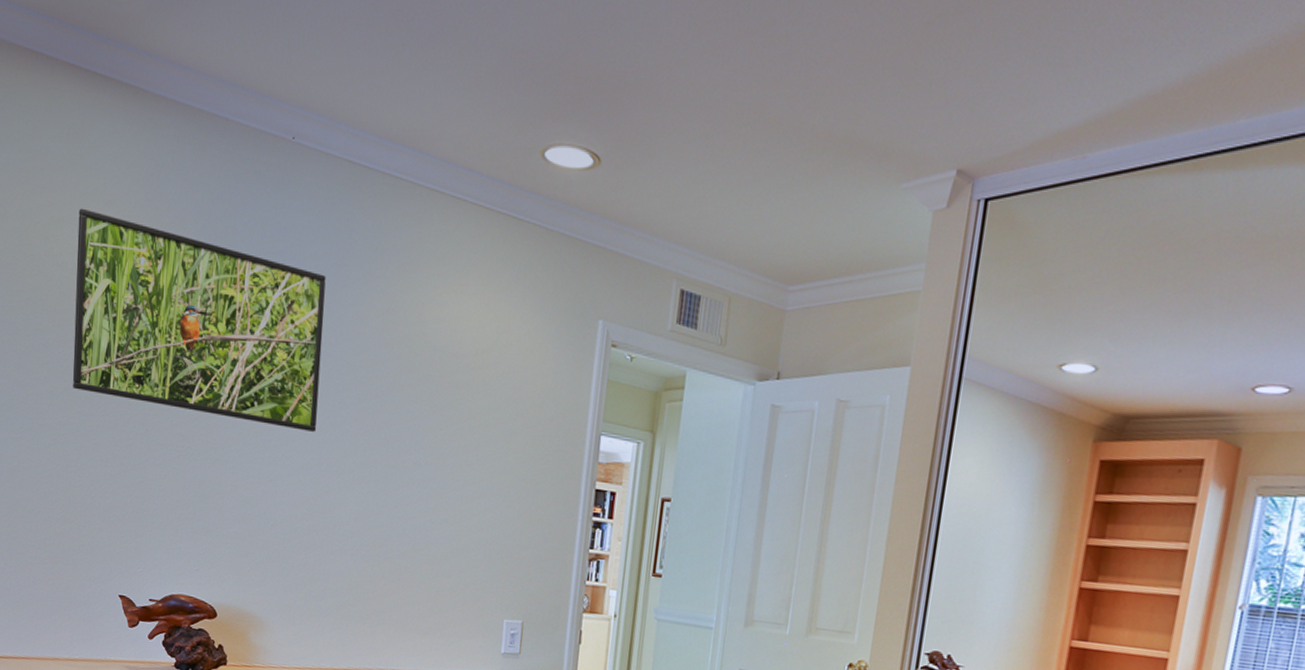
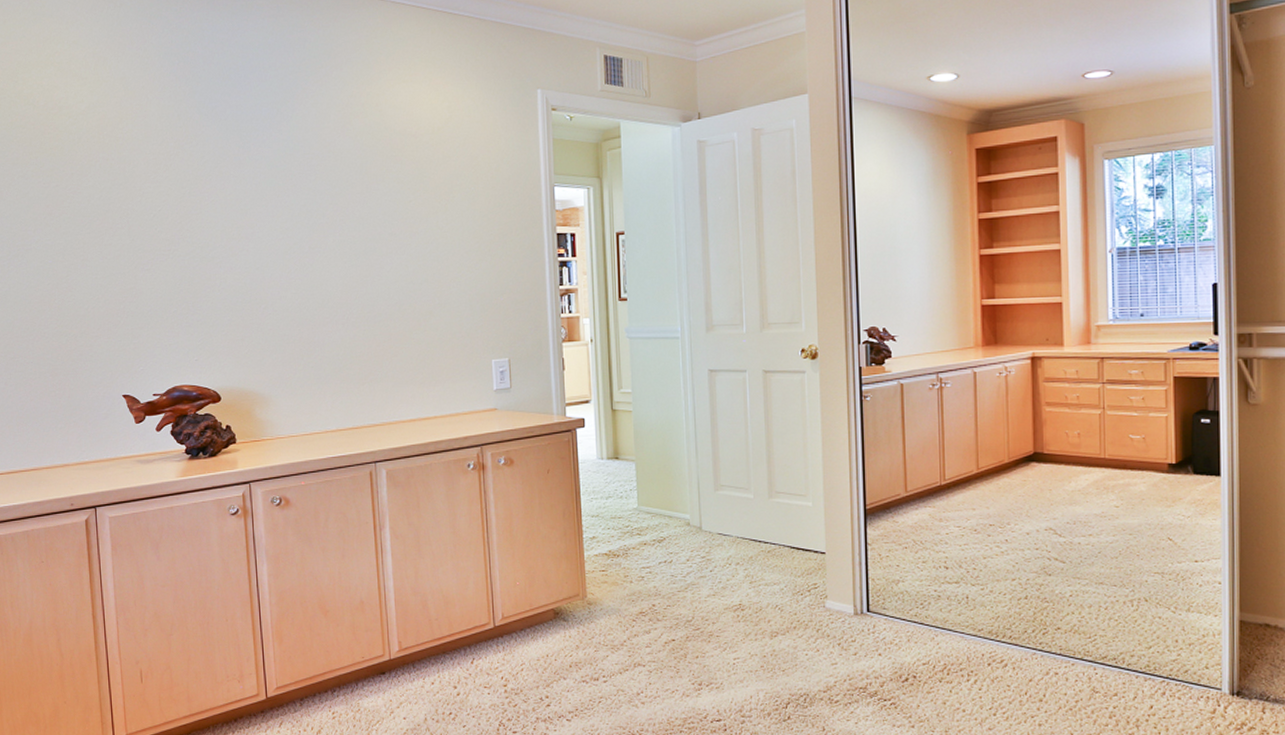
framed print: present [72,208,326,432] -> none [44,51,295,220]

